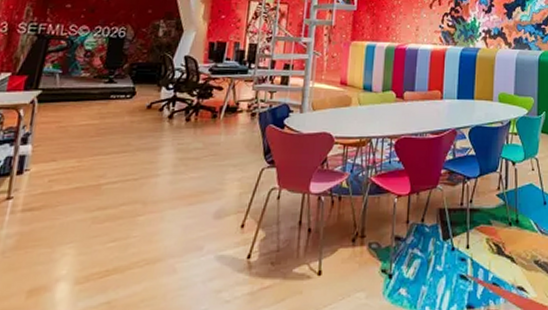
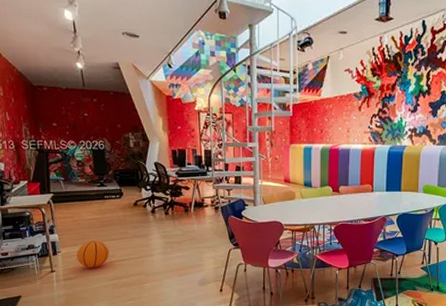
basketball: none [50,154,100,194] -> present [76,240,110,268]

